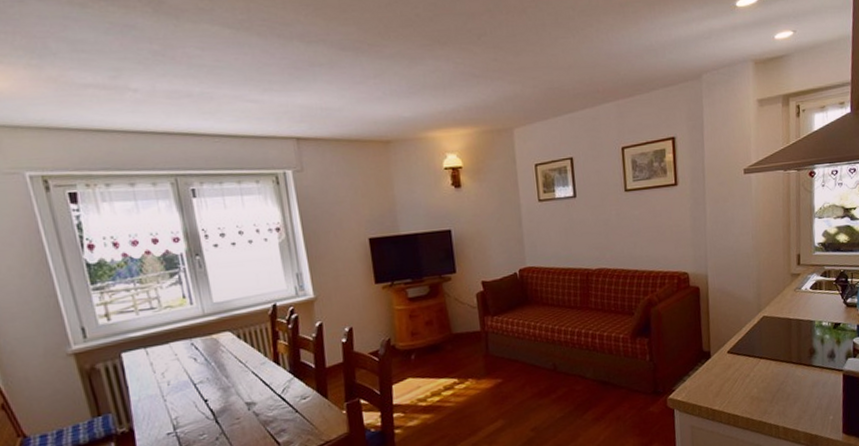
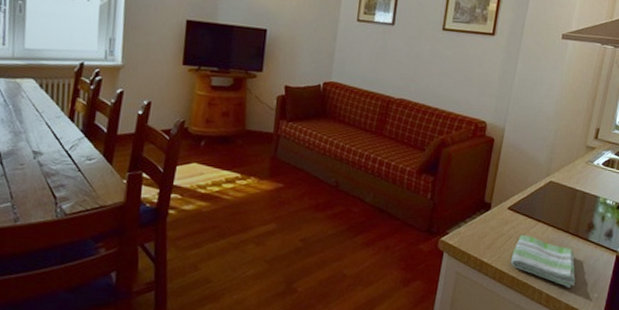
dish towel: none [741,374,809,416] -> present [510,234,576,288]

